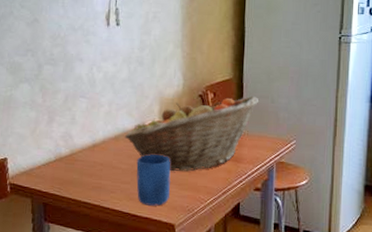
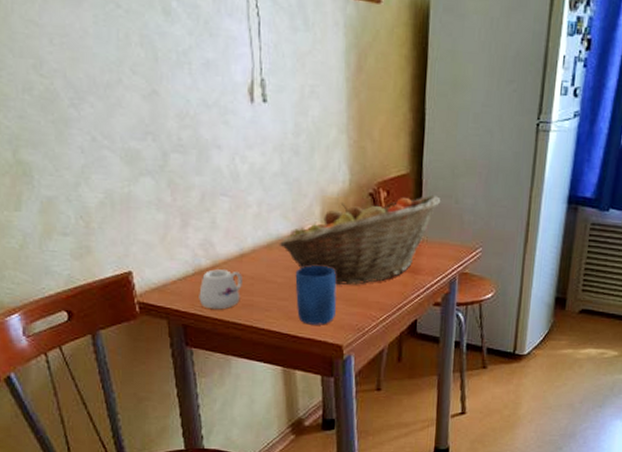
mug: none [57,157,94,191] -> present [199,269,242,310]

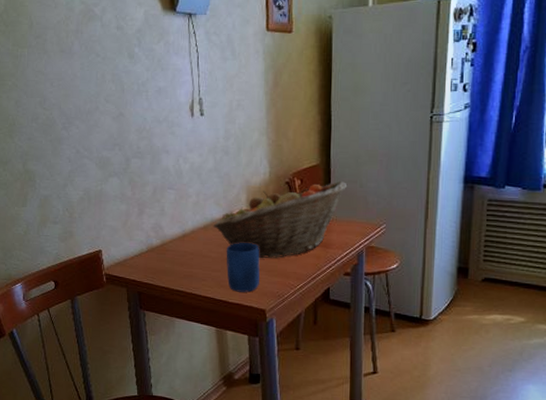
mug: present [199,269,242,310] -> none [150,247,184,280]

